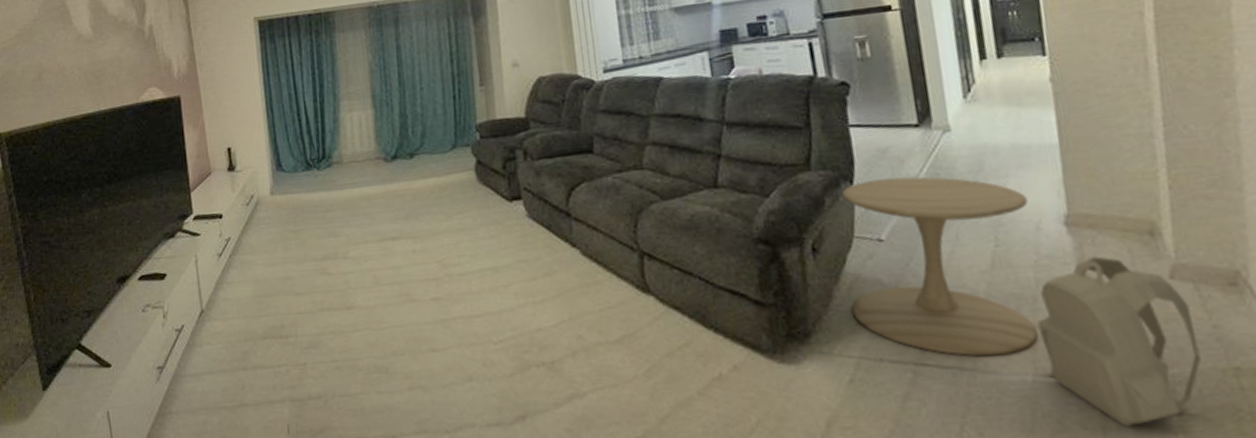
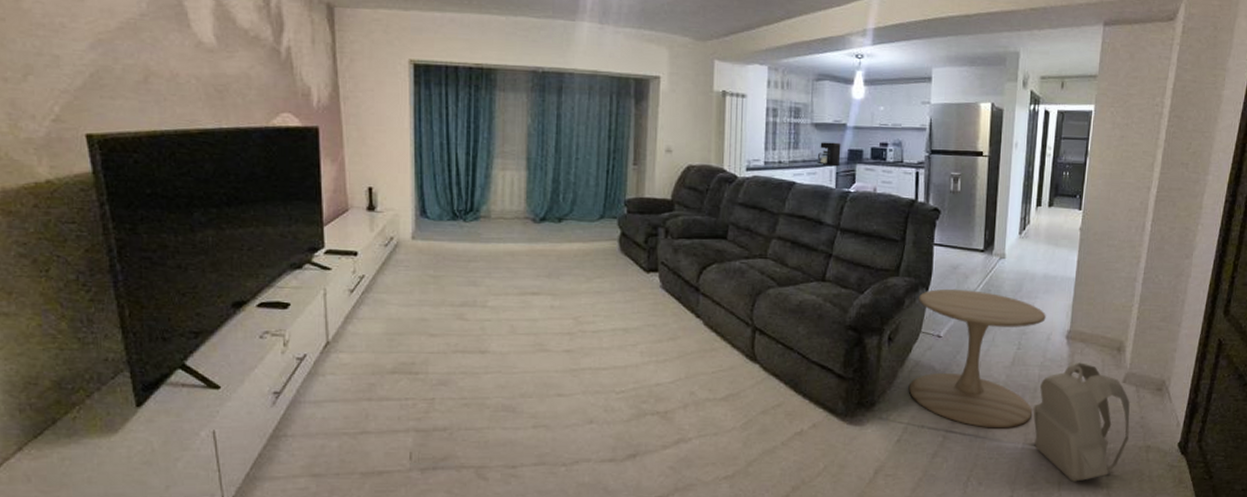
coffee maker: none [684,24,712,54] -> present [817,142,841,167]

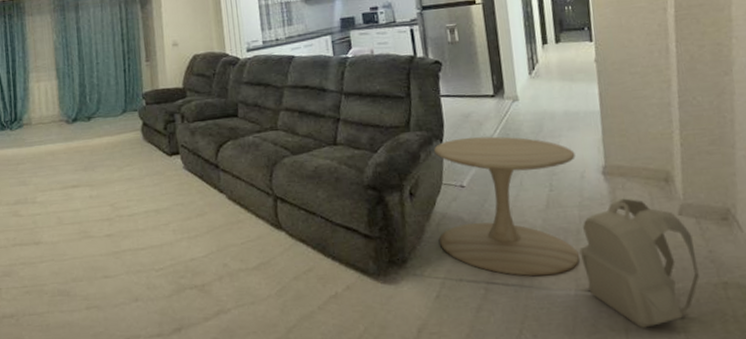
coffee maker: present [817,142,841,167] -> none [312,13,334,37]

